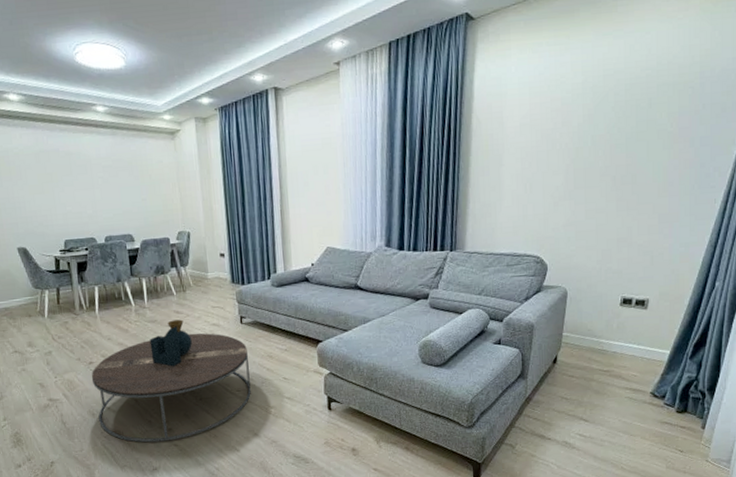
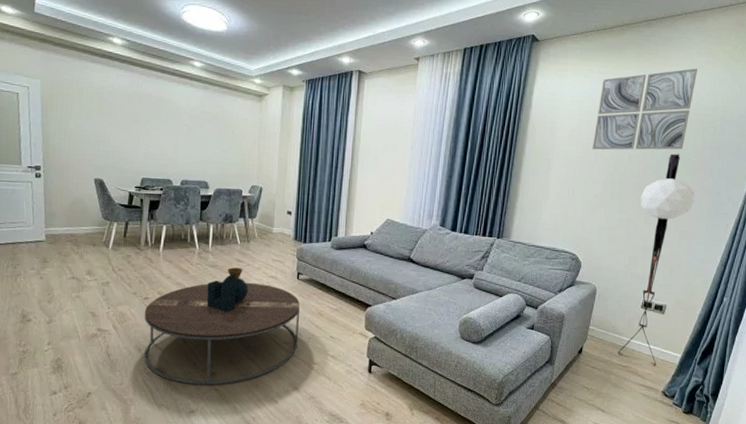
wall art: none [548,20,668,136] -> present [592,68,698,150]
floor lamp: none [597,126,673,367] -> present [618,153,695,366]

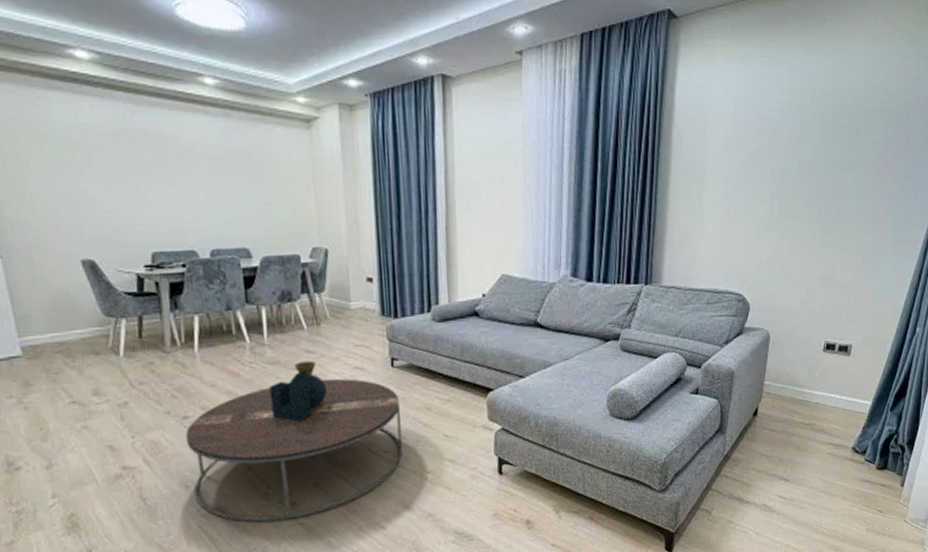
wall art: present [592,68,698,150] -> none [754,42,876,158]
floor lamp: present [618,153,695,366] -> none [799,155,878,419]

